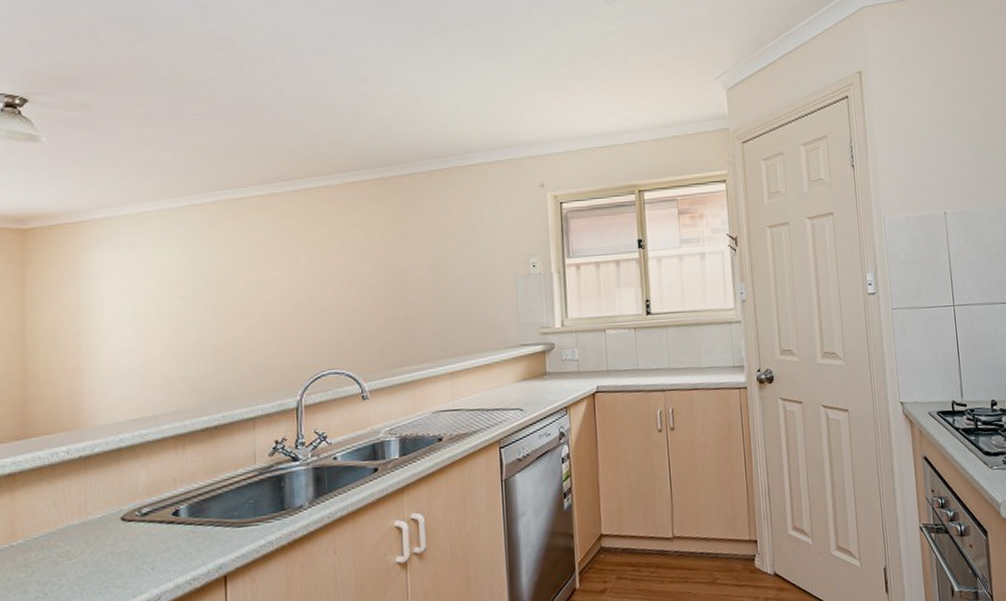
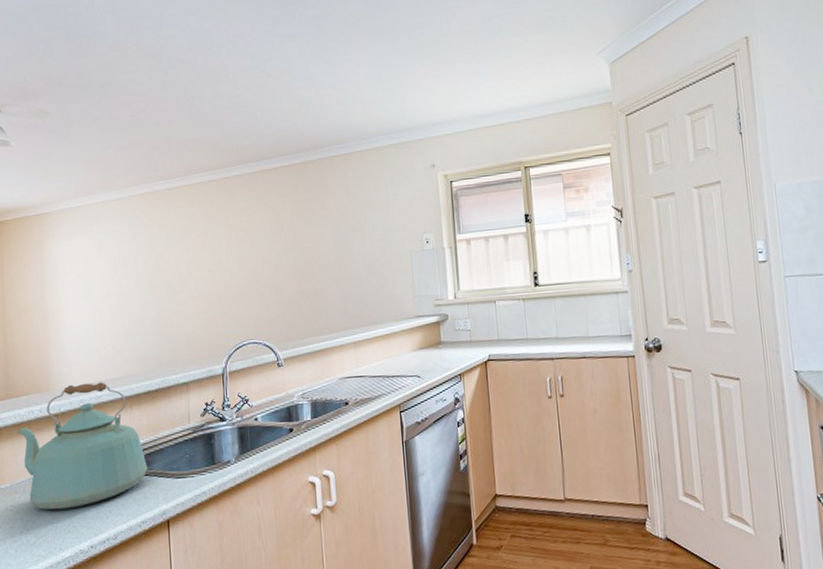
kettle: none [36,418,202,569] -> present [17,382,148,510]

